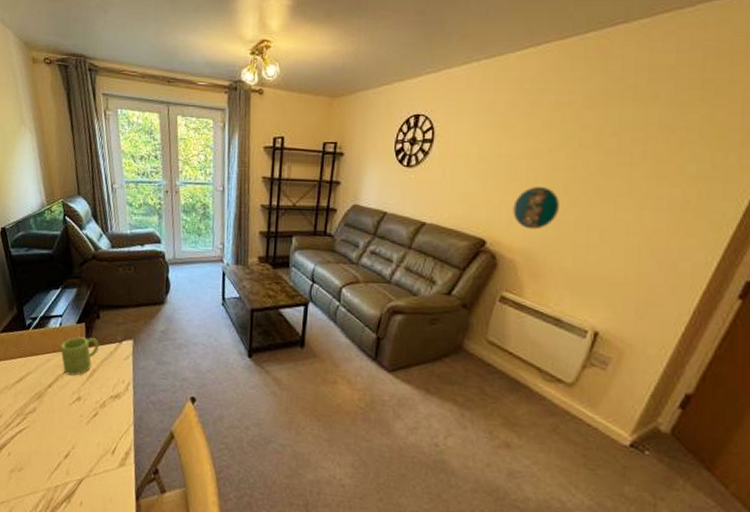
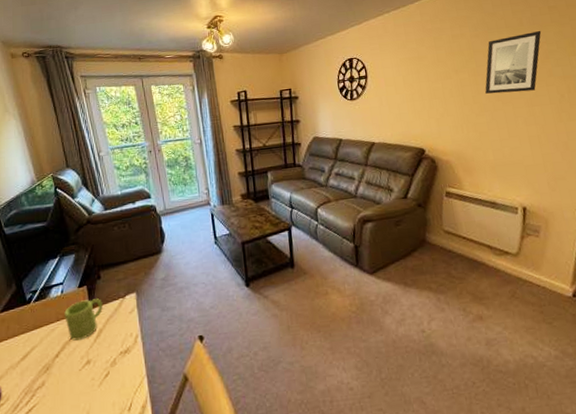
decorative plate: present [513,187,559,230] -> none [439,100,474,135]
wall art: none [583,111,683,190] -> present [485,31,542,94]

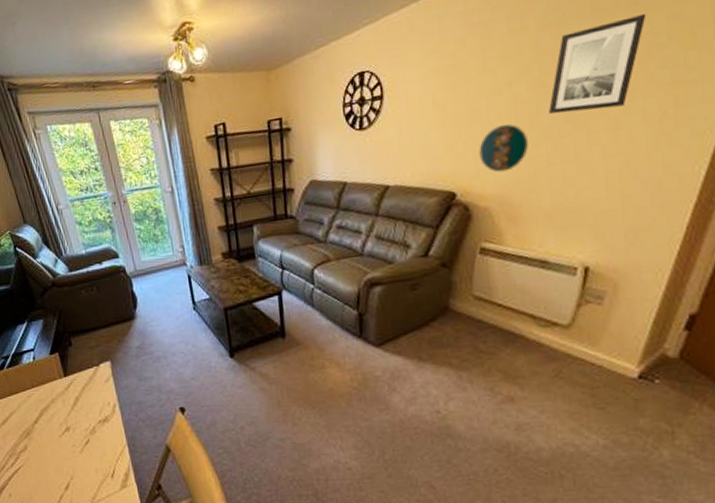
mug: present [64,298,103,341] -> none [38,366,78,408]
decorative plate: none [439,100,474,135] -> present [479,124,528,173]

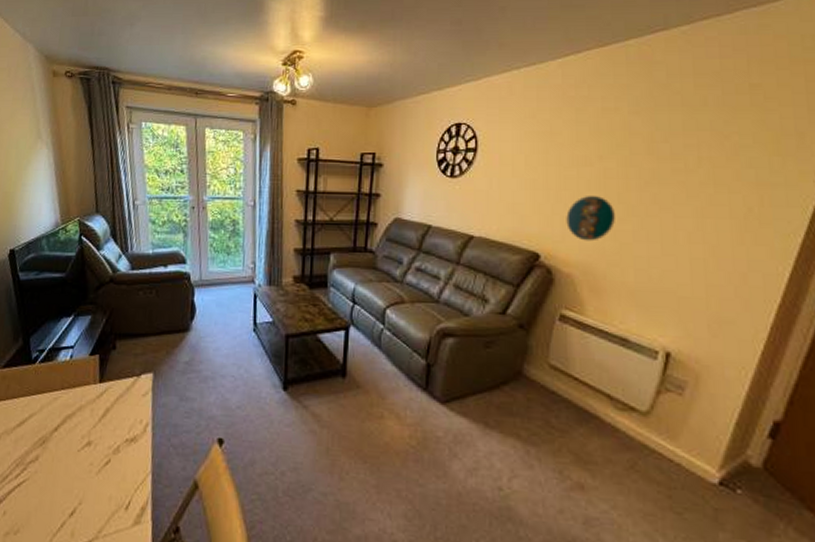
wall art: present [549,14,647,114] -> none [637,116,734,197]

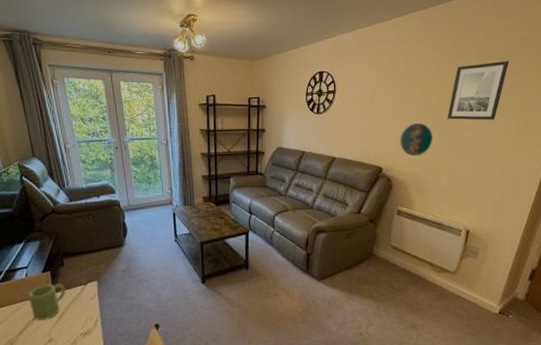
mug: none [70,371,114,416] -> present [28,284,65,320]
wall art: none [637,116,734,197] -> present [447,61,510,120]

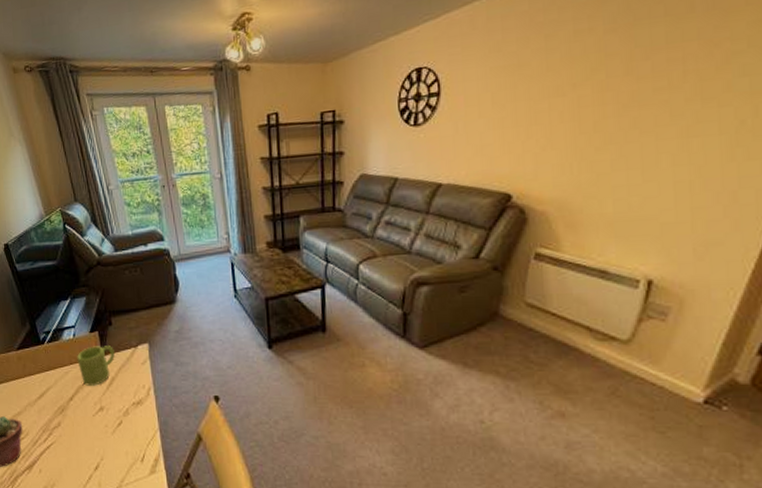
decorative plate: present [400,123,433,157] -> none [538,127,591,176]
wall art: present [447,61,510,120] -> none [615,20,725,119]

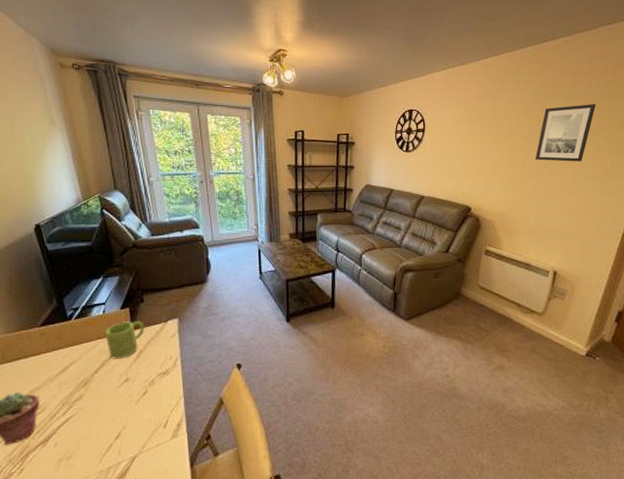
wall art: none [615,20,725,119] -> present [535,104,596,162]

